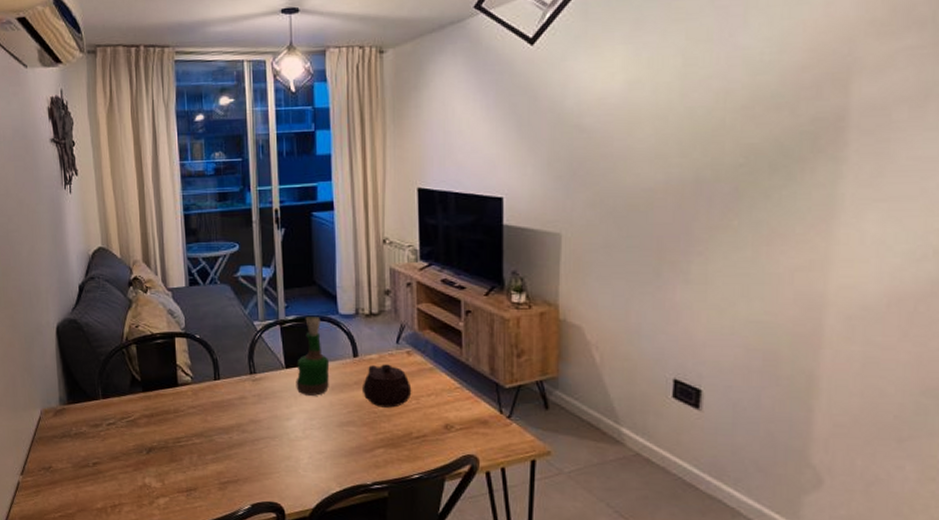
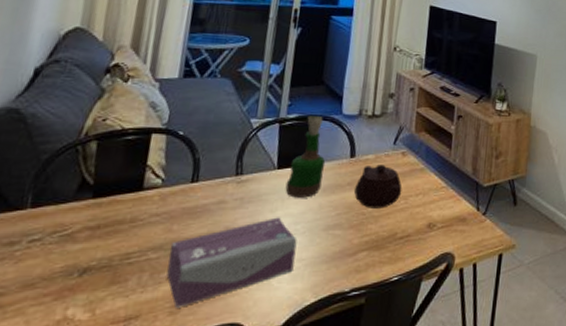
tissue box: none [208,412,316,485] -> present [167,217,297,308]

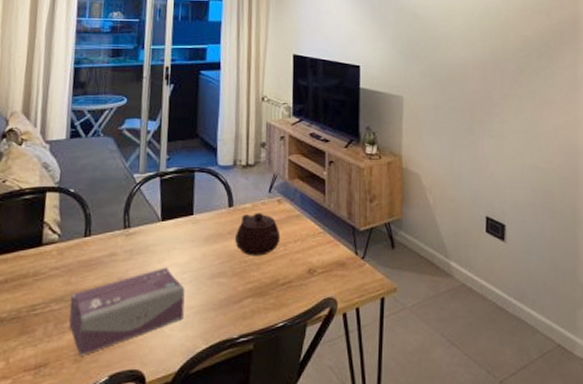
grog bottle: present [285,116,326,198] -> none [170,168,206,248]

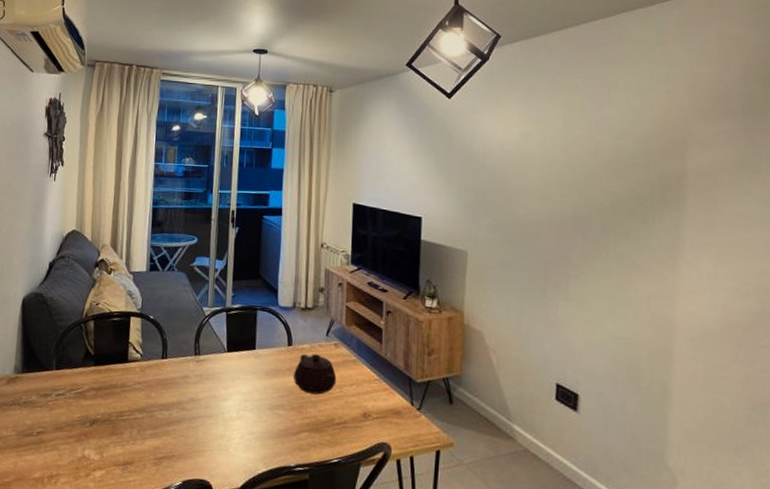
tissue box: present [69,267,185,356] -> none [150,394,248,460]

